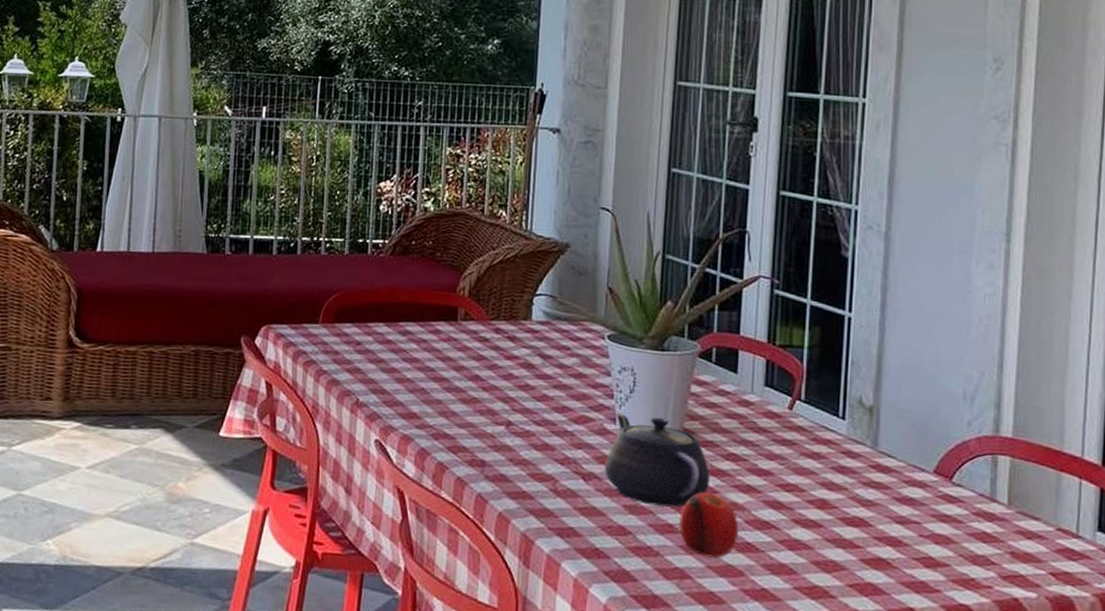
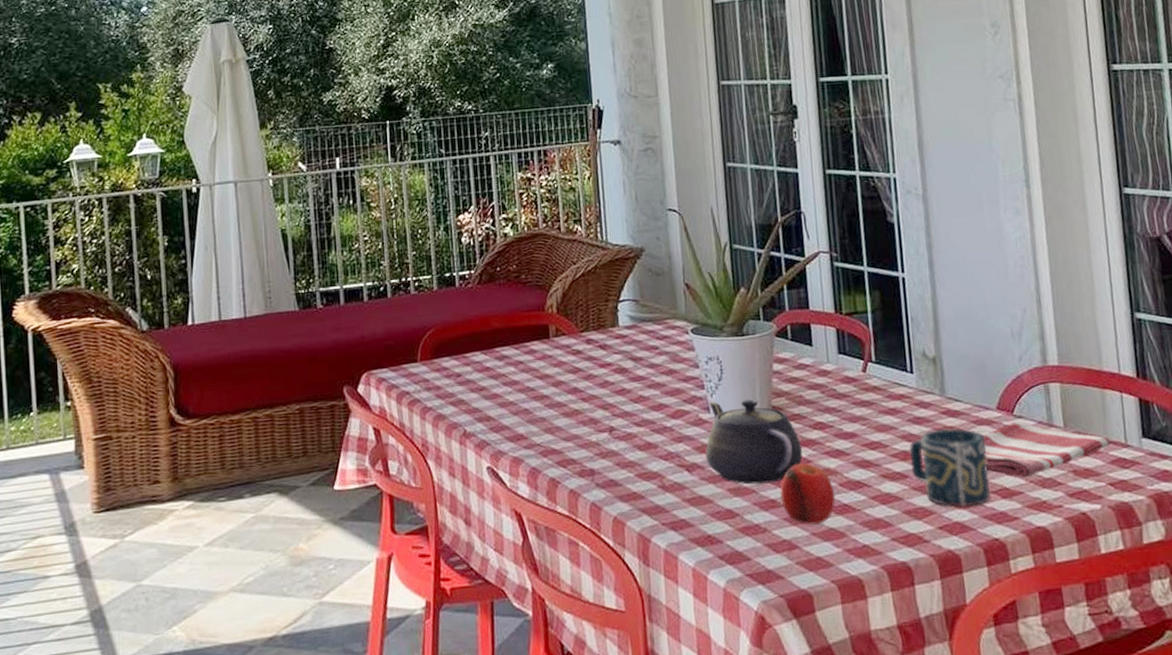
cup: none [827,482,916,570] -> present [909,428,992,507]
dish towel: none [912,490,1059,551] -> present [983,422,1111,478]

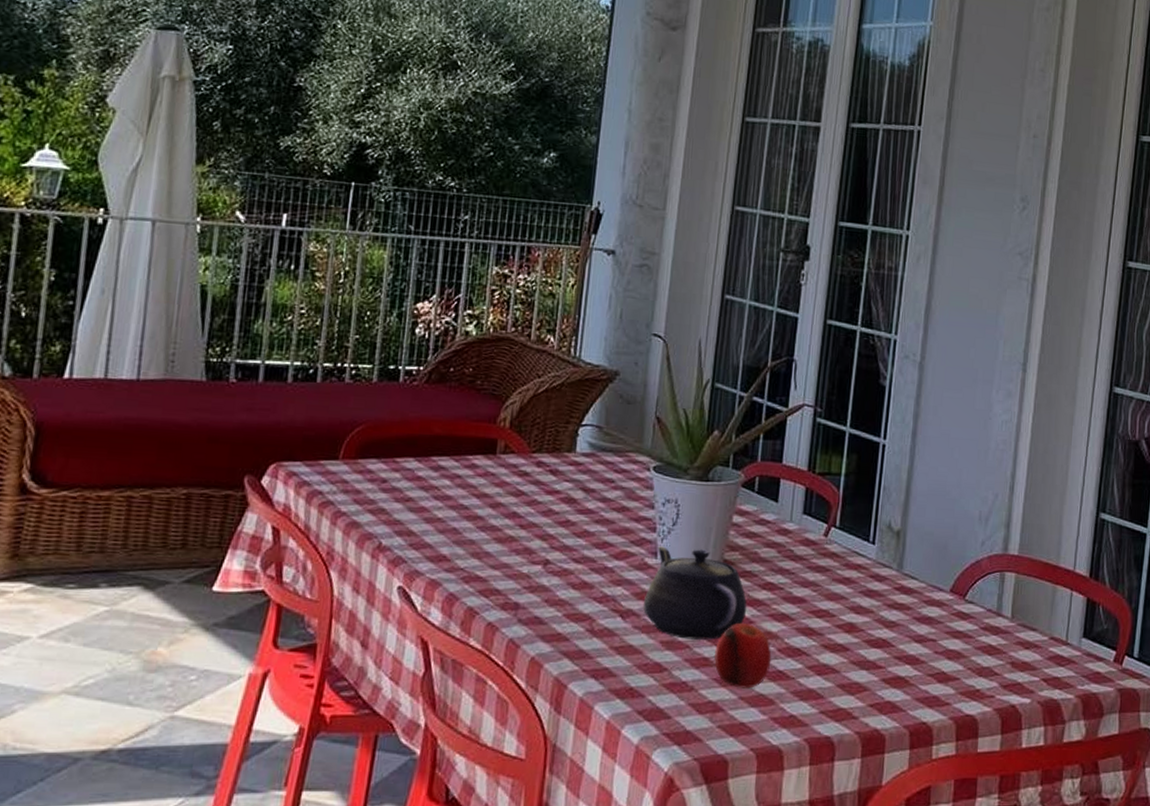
cup: present [909,428,992,507] -> none [853,605,933,687]
dish towel: present [983,422,1111,478] -> none [928,607,1052,664]

